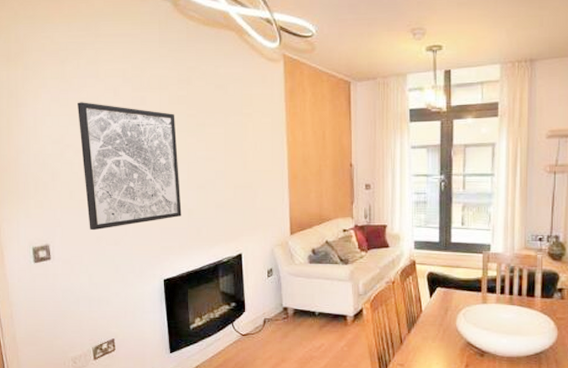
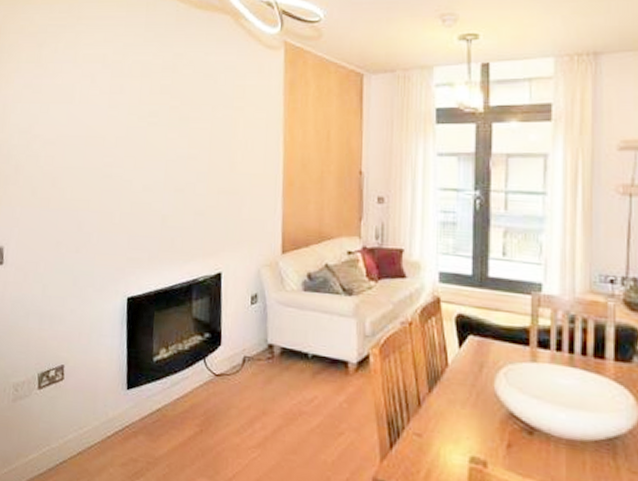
wall art: present [78,102,182,231] -> none [49,89,156,234]

